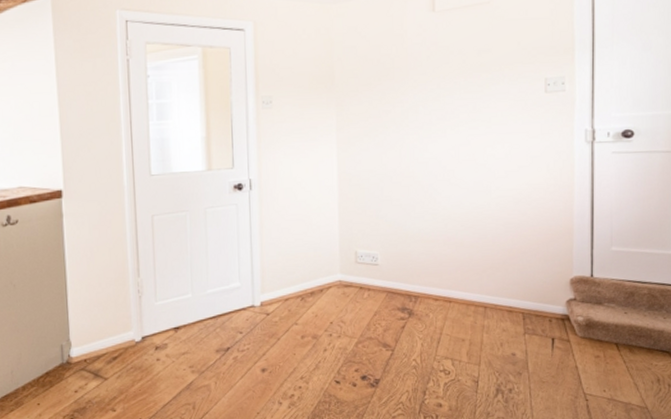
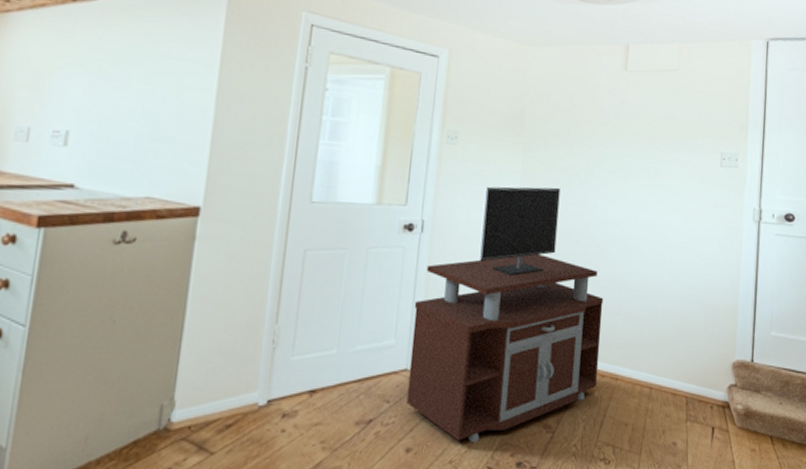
tv stand: none [252,135,431,361] -> present [406,186,604,442]

